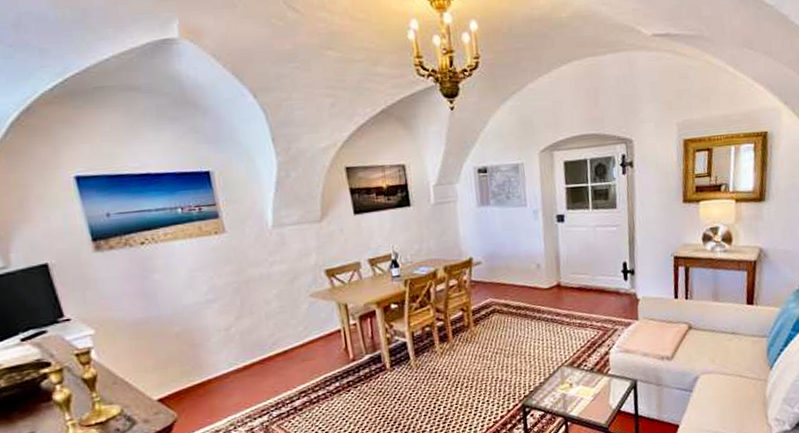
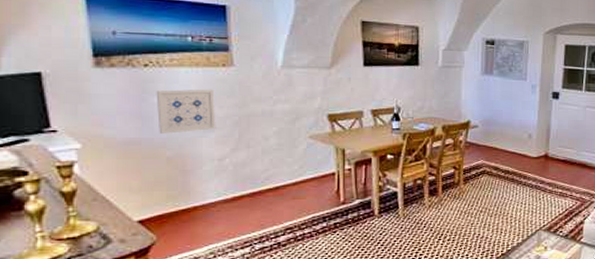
wall art: none [155,258,218,310] -> present [156,89,216,134]

